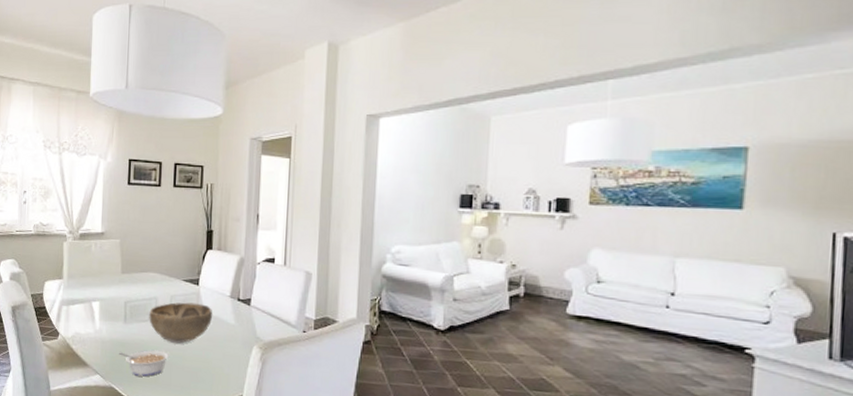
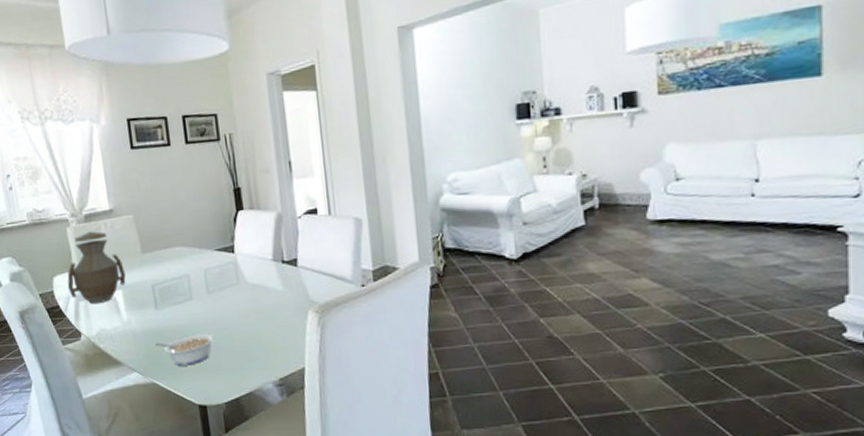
vase: none [55,247,105,311] -> present [67,231,126,305]
decorative bowl: present [149,302,213,344] -> none [182,273,257,322]

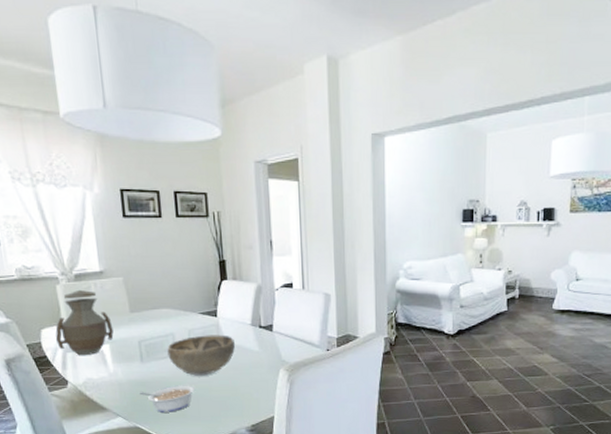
decorative bowl: none [182,273,257,322] -> present [167,335,236,376]

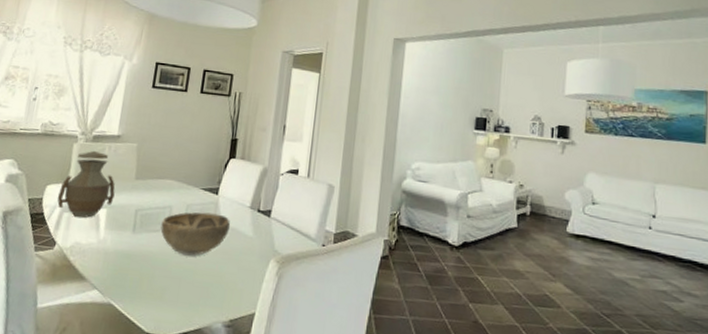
legume: present [140,385,196,413] -> none [123,262,181,293]

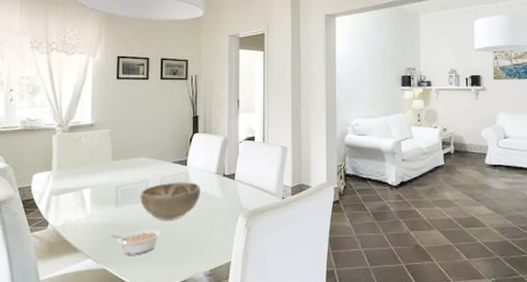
vase: present [57,150,116,218] -> none [44,139,95,200]
legume: none [123,262,181,293] -> present [111,229,162,255]

